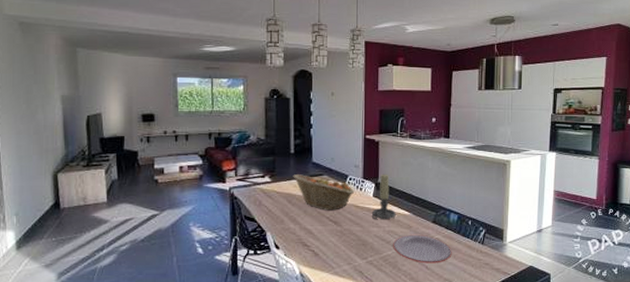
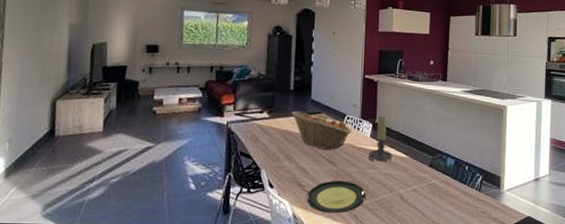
plate: none [312,239,371,271] -> present [306,180,366,214]
plate: present [393,234,452,264] -> none [389,178,449,210]

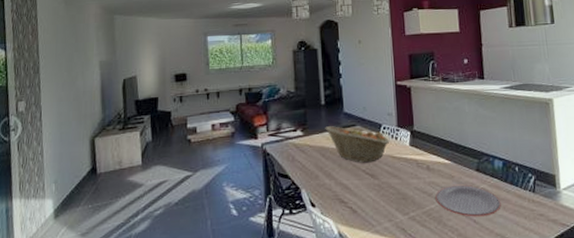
plate: present [306,180,366,214] -> none [350,193,412,229]
candle holder: present [369,114,393,162] -> none [410,120,436,171]
plate: none [389,178,449,210] -> present [435,184,501,217]

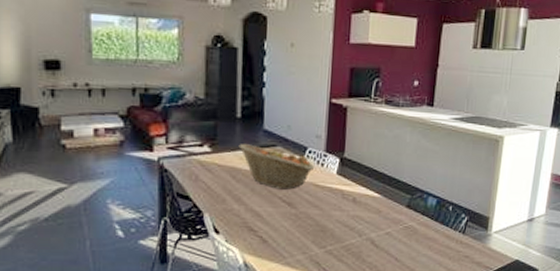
plate: present [435,184,501,217] -> none [358,220,427,255]

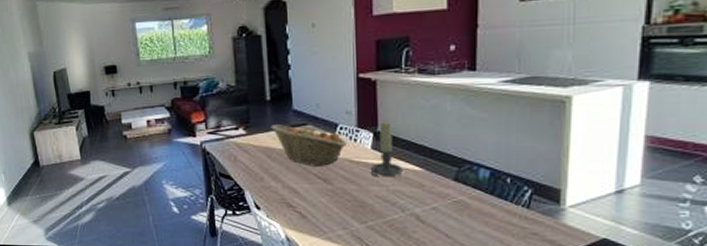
candle holder: none [335,147,363,203] -> present [371,120,403,177]

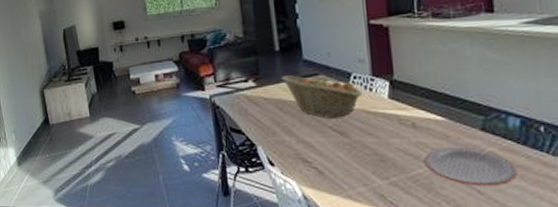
candle holder: present [371,120,403,177] -> none [390,68,424,129]
plate: none [400,195,483,231] -> present [424,146,518,186]

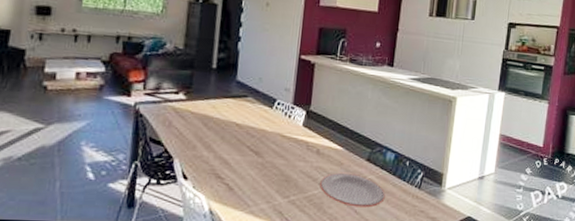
fruit basket: present [281,75,363,118] -> none [212,93,283,139]

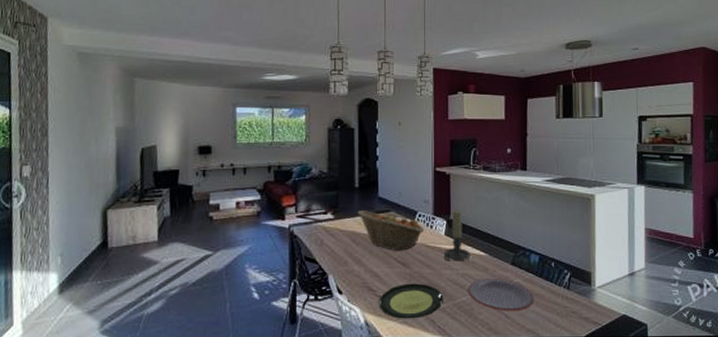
fruit basket: none [212,93,283,139] -> present [357,211,425,251]
plate: none [225,173,294,210] -> present [378,283,443,319]
candle holder: none [299,100,327,154] -> present [444,210,470,261]

